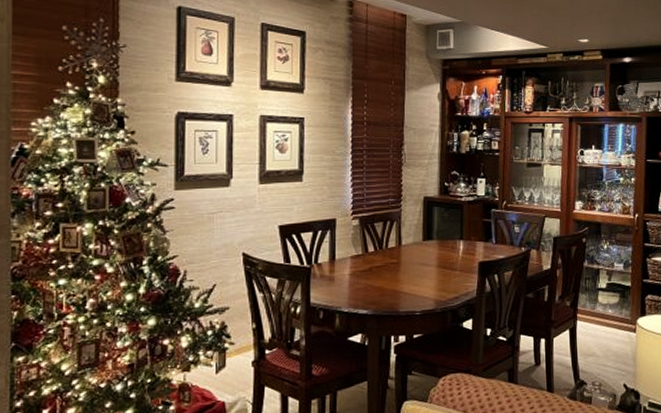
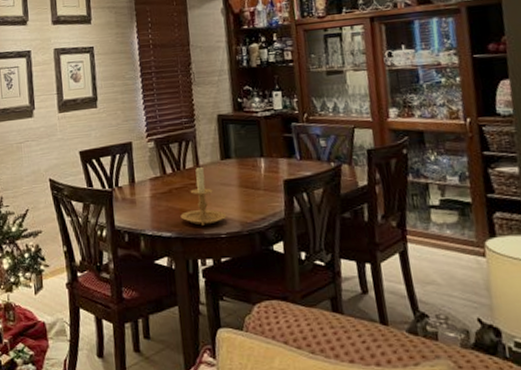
candle holder: none [378,245,423,303] -> present [180,165,227,226]

